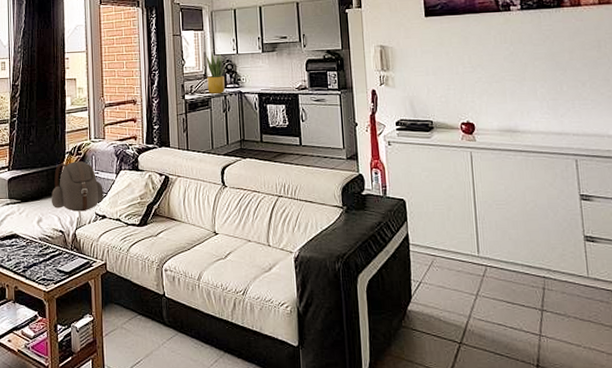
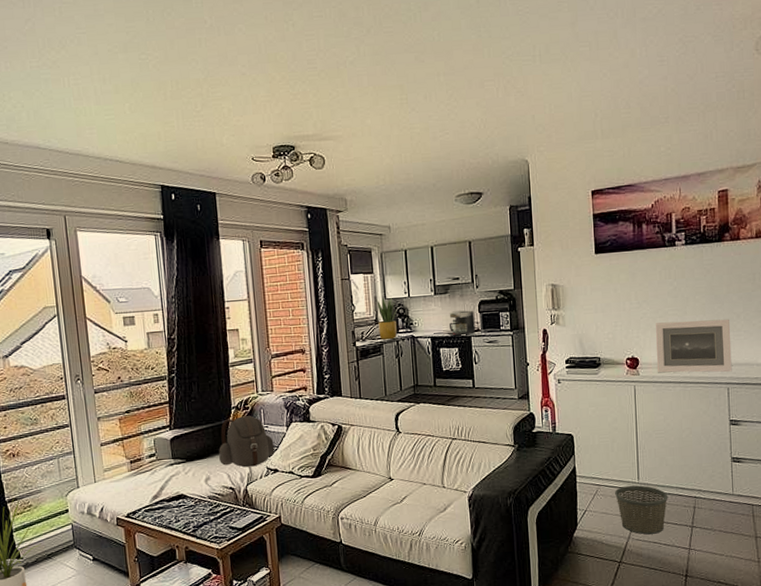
coffee maker: none [274,68,302,93] -> present [447,310,475,336]
basket: none [451,259,513,315] -> present [614,485,668,535]
picture frame: none [492,86,580,143] -> present [656,319,732,373]

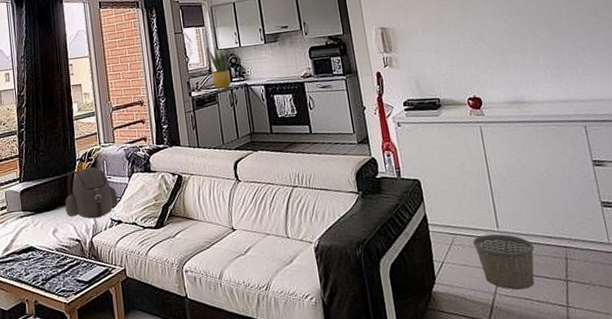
coffee maker: present [447,310,475,336] -> none [279,56,308,83]
picture frame: present [656,319,732,373] -> none [495,53,587,112]

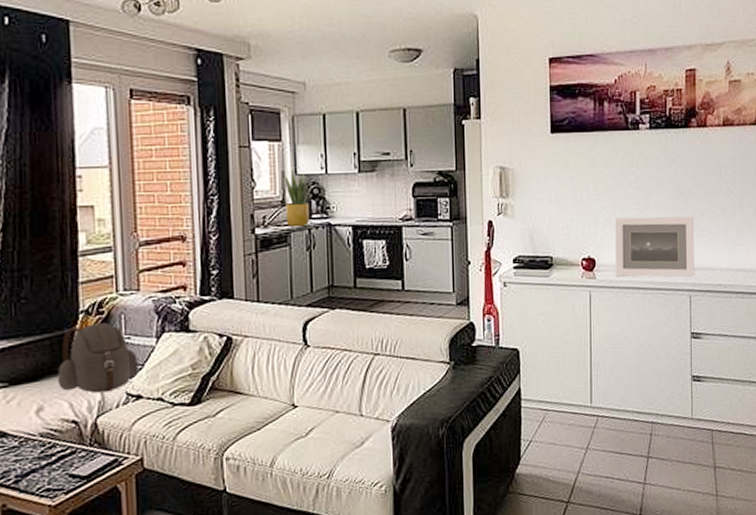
basket: present [472,234,535,290] -> none [563,409,623,468]
picture frame: none [495,53,587,112] -> present [614,216,695,278]

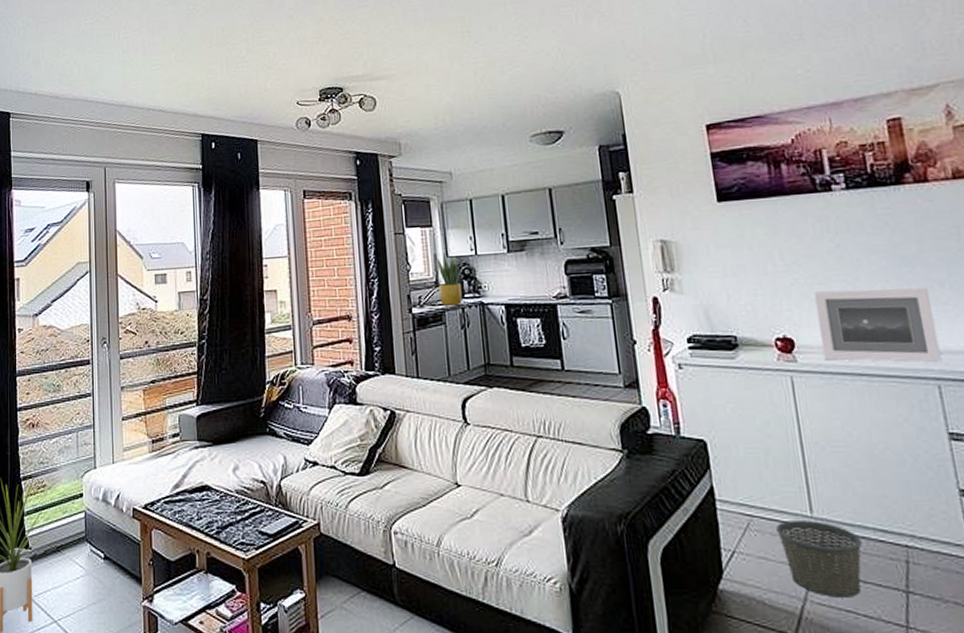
backpack: present [58,323,138,394] -> none [250,393,314,457]
basket: none [563,409,623,468] -> present [775,521,863,598]

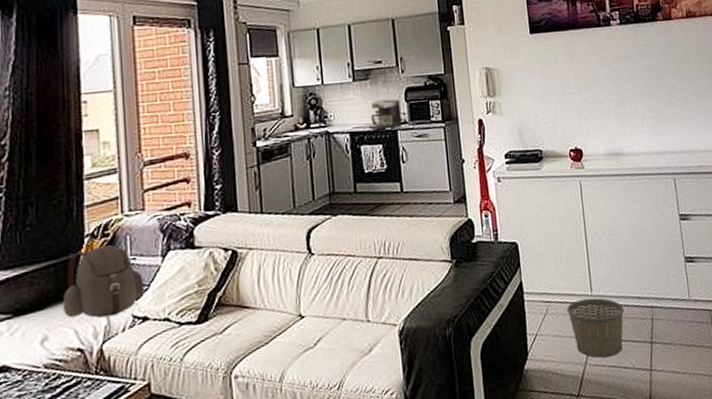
backpack: none [250,393,314,457] -> present [63,245,144,319]
planter: present [436,255,462,306] -> none [282,85,309,137]
coffee maker: none [525,271,562,304] -> present [368,98,402,131]
picture frame: present [814,288,943,363] -> none [597,103,677,165]

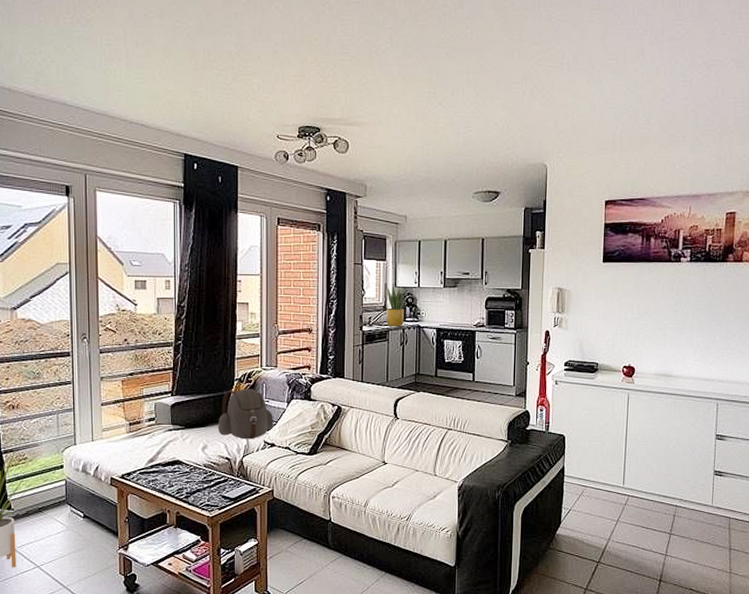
planter: none [282,85,309,137] -> present [386,285,406,326]
coffee maker: present [368,98,402,131] -> none [452,305,480,330]
basket: present [566,298,624,358] -> none [599,490,650,538]

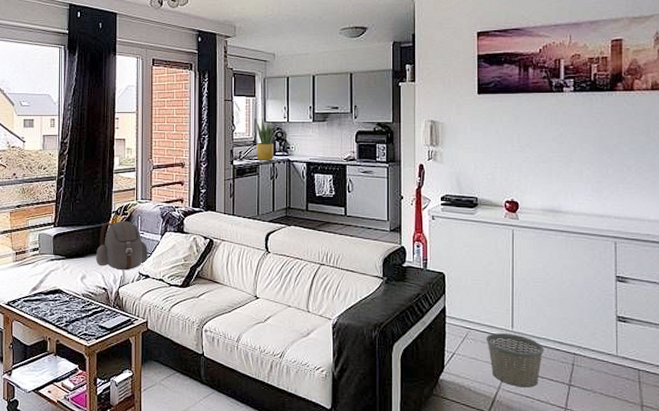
basket: none [599,490,650,538] -> present [485,333,544,388]

